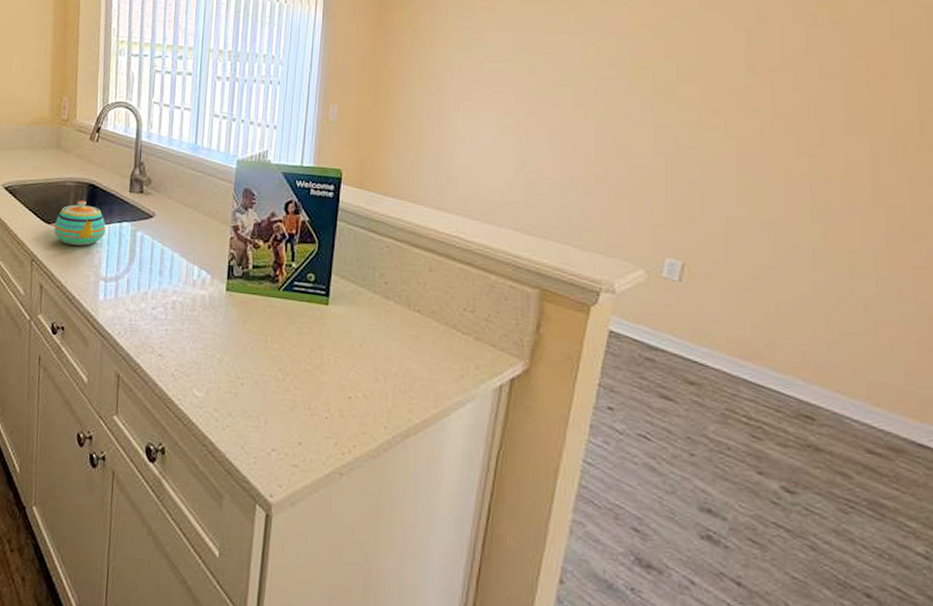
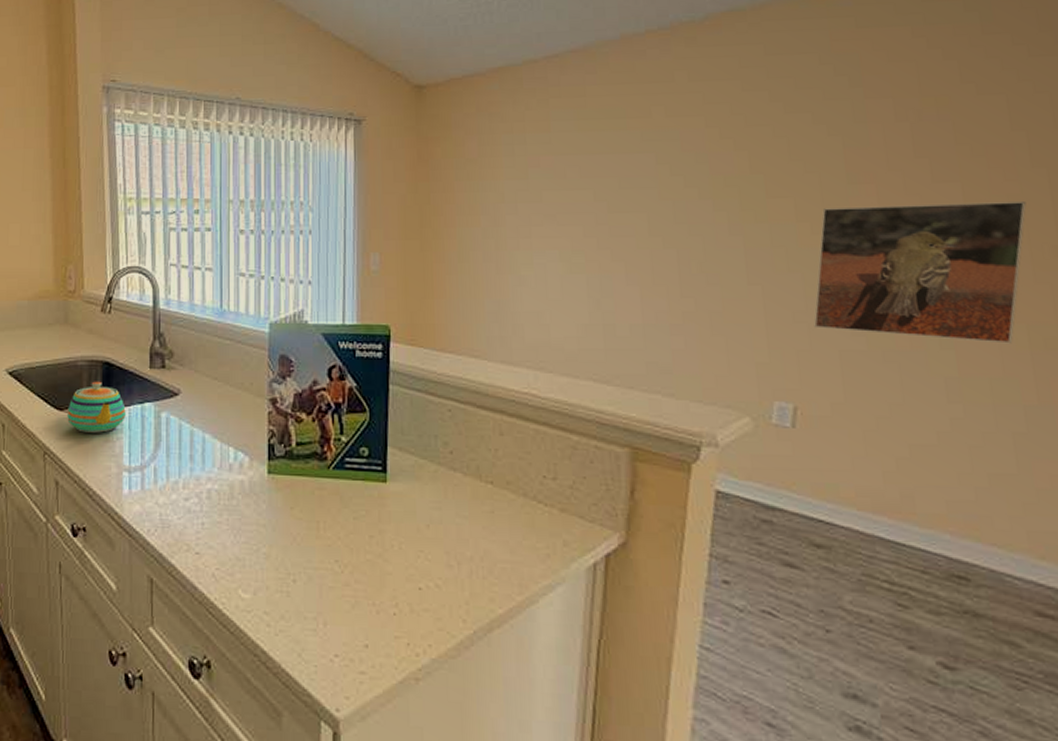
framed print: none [706,94,897,222] -> present [814,202,1027,344]

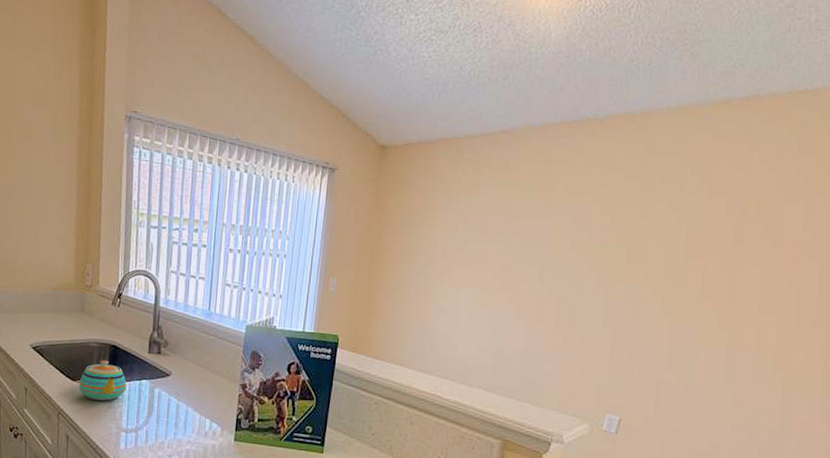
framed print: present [814,202,1027,344] -> none [643,276,801,386]

